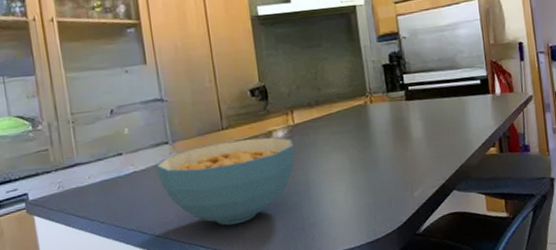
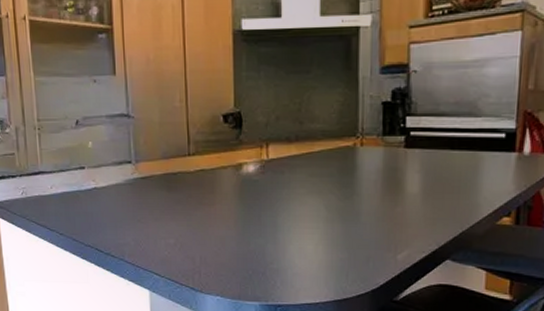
cereal bowl: present [156,137,294,226] -> none [117,170,265,258]

